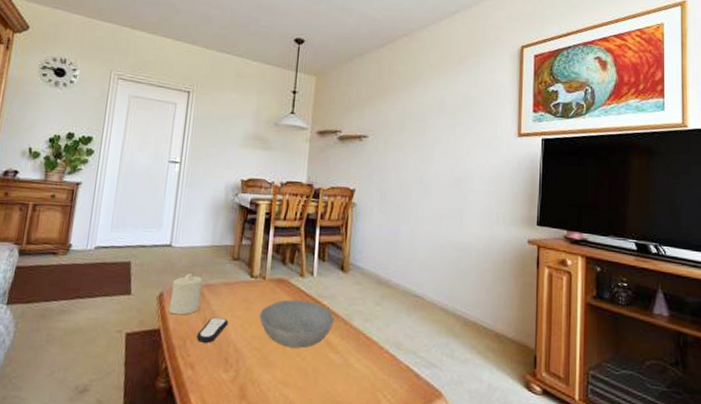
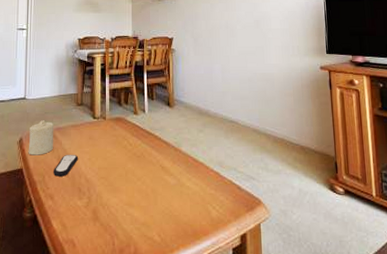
bowl: present [259,299,334,349] -> none [104,134,166,174]

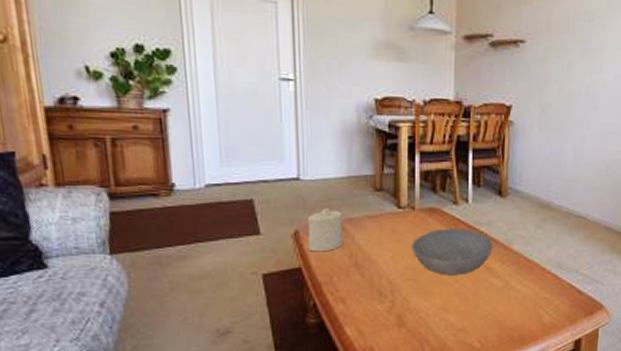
remote control: present [52,155,79,177] -> none [343,252,378,277]
bowl: none [104,134,166,174] -> present [412,228,493,276]

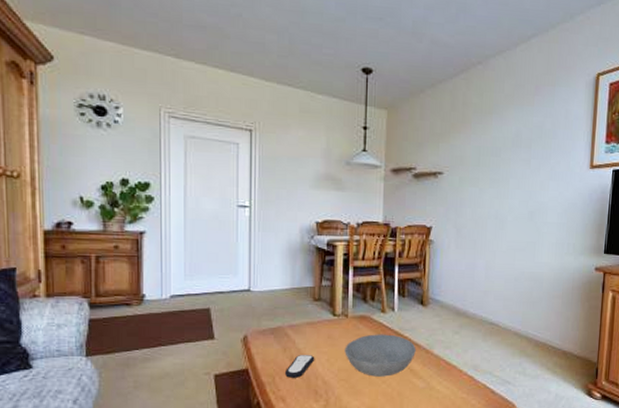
candle: present [307,208,344,252] -> none [254,316,286,355]
remote control: none [343,252,378,277] -> present [284,355,315,378]

